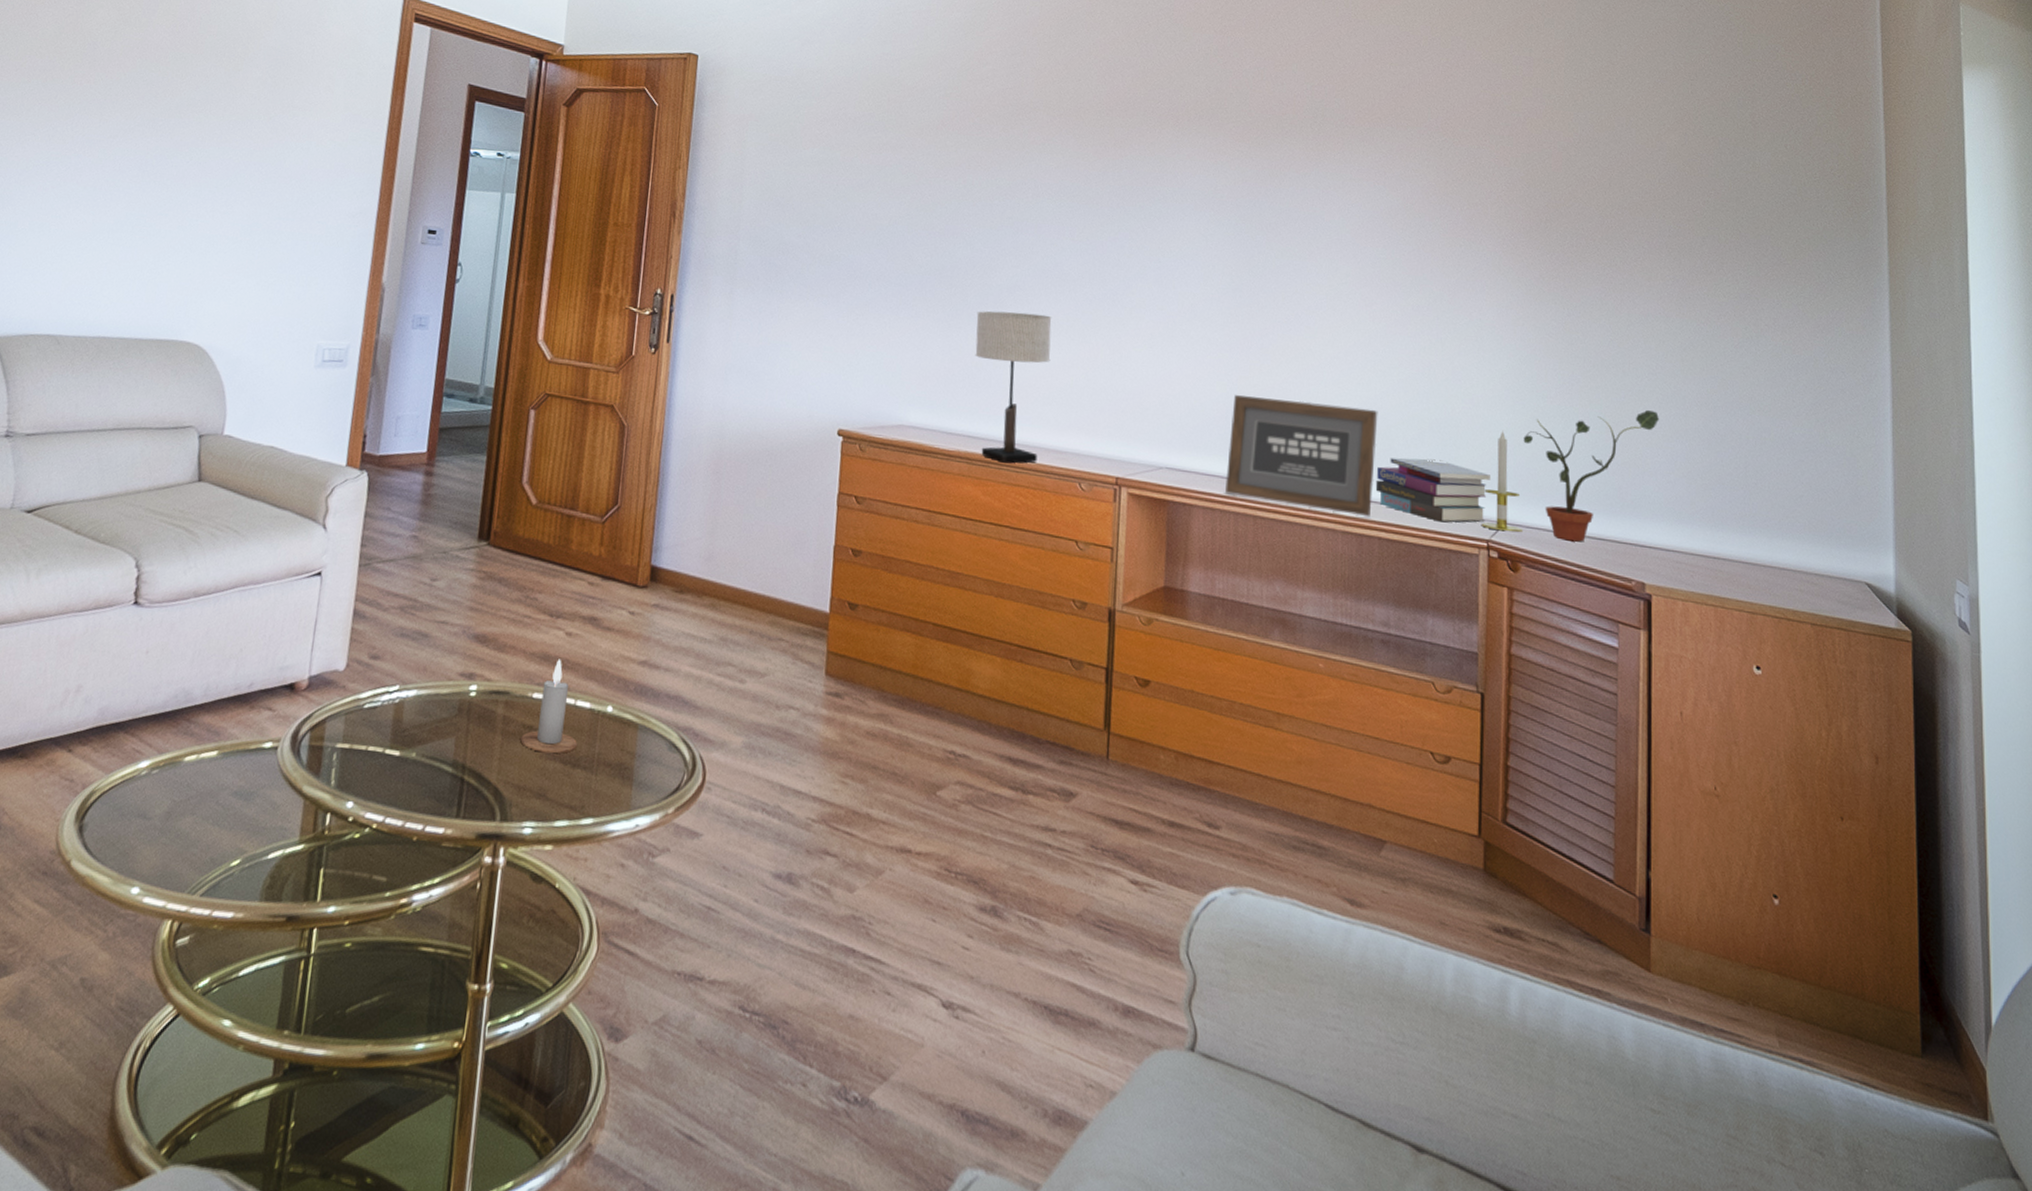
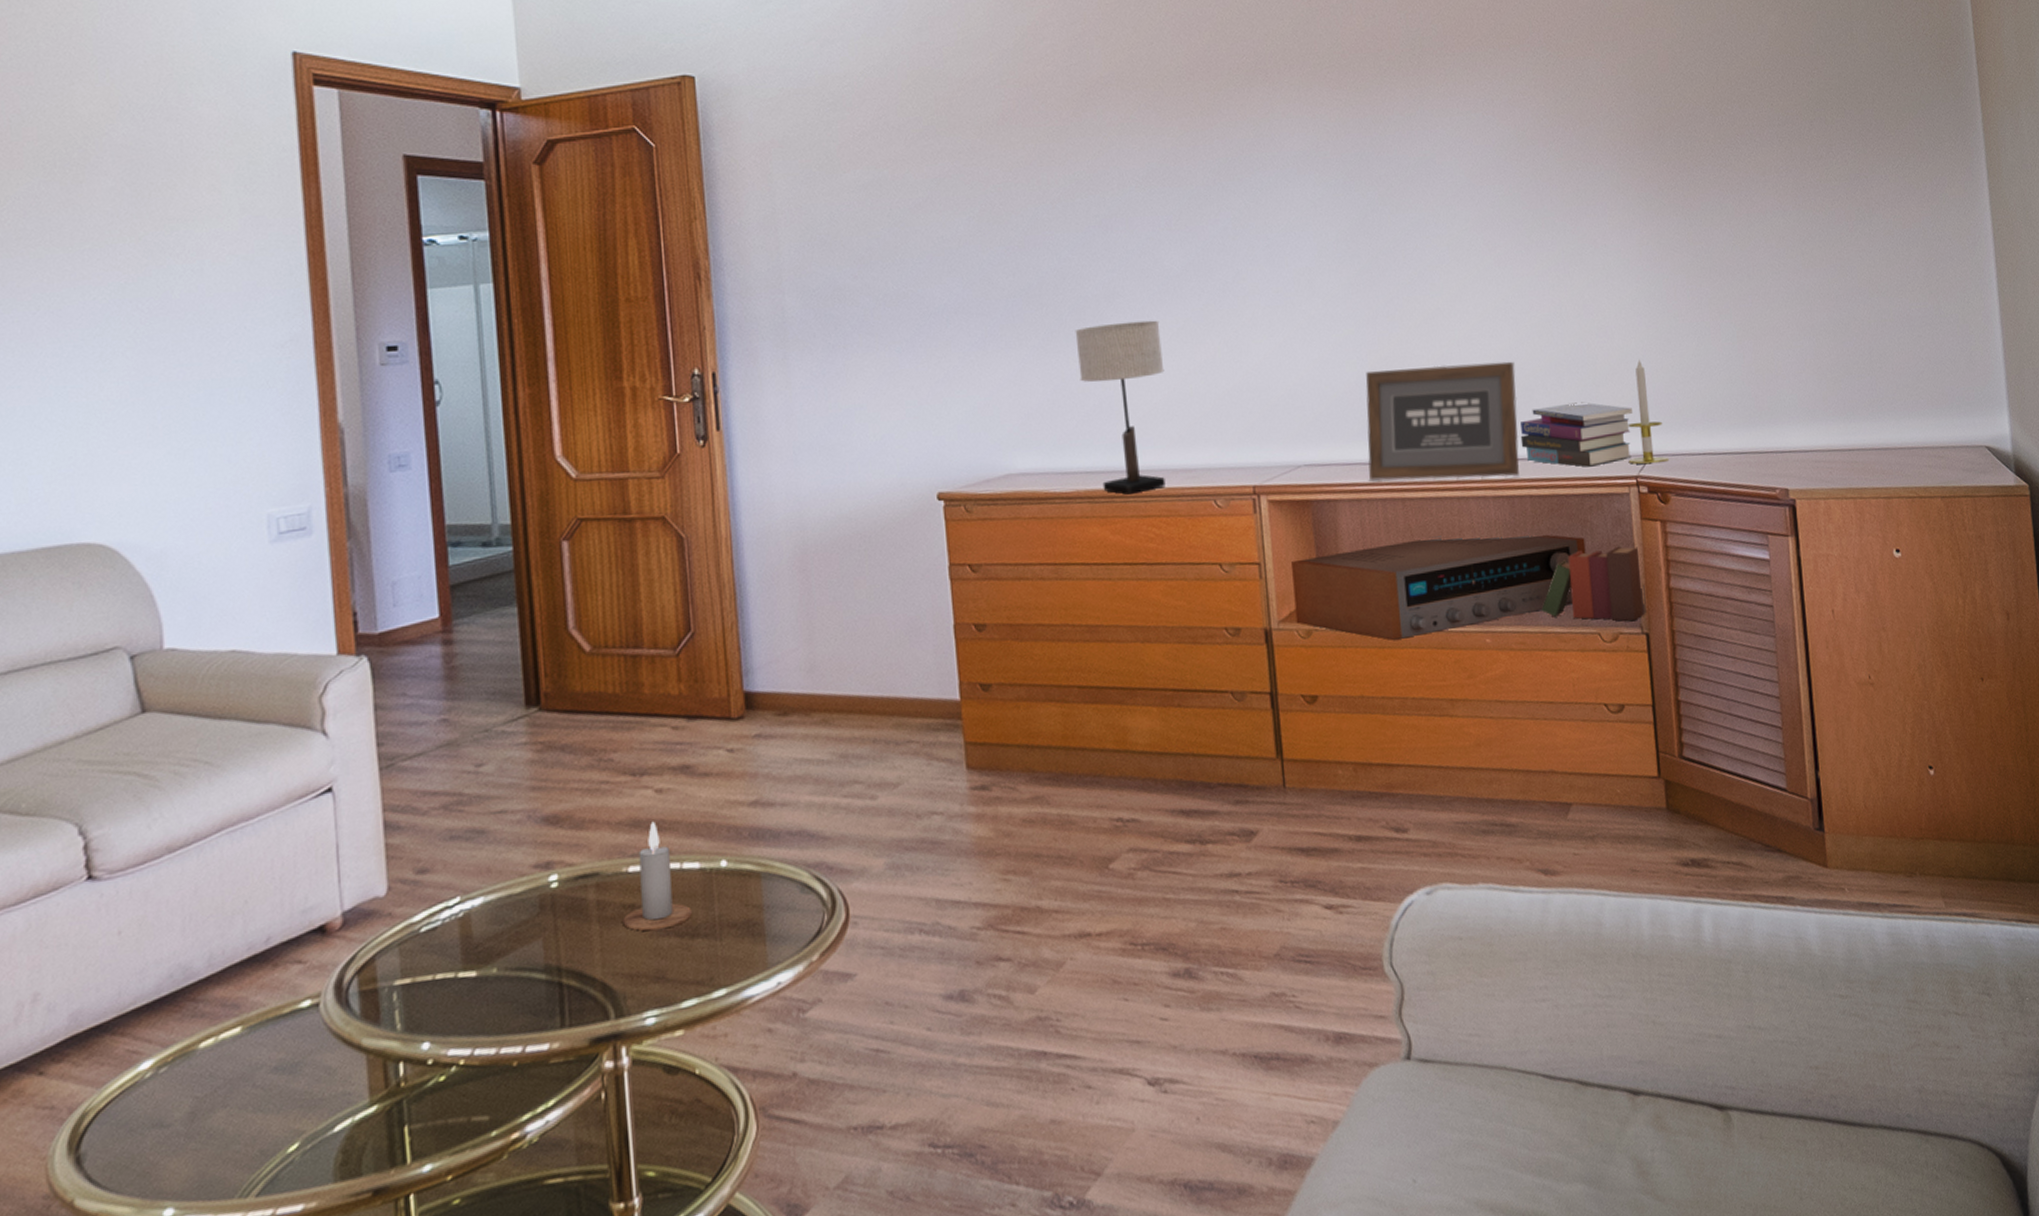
stereo receiver: none [1139,552,1429,649] -> present [1292,533,1586,640]
books: none [1378,599,1484,679] -> present [1542,545,1647,622]
potted plant: present [1523,409,1660,542] -> none [1660,310,1787,462]

